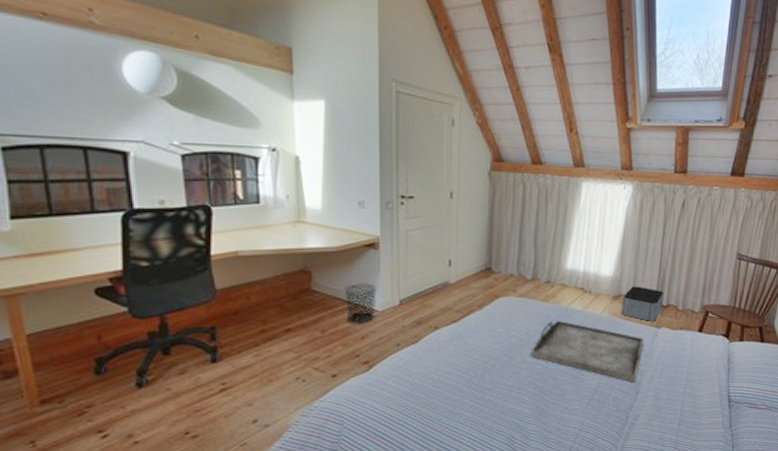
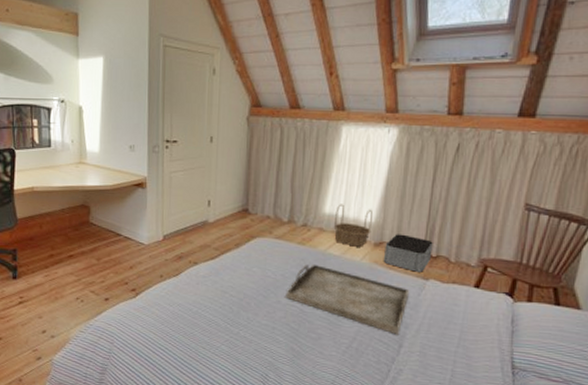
waste bin: present [344,283,377,324] -> none [116,218,144,255]
basket: none [576,259,611,301] -> present [334,204,372,247]

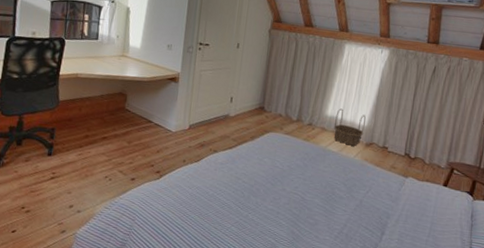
serving tray: present [285,264,410,335] -> none [290,158,392,224]
storage bin: present [384,234,433,272] -> none [373,137,412,171]

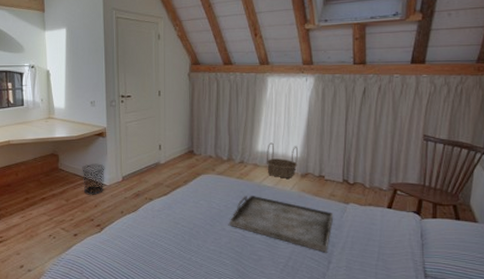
waste bin: none [147,107,173,140] -> present [82,163,105,195]
serving tray: none [290,158,392,224] -> present [229,195,334,253]

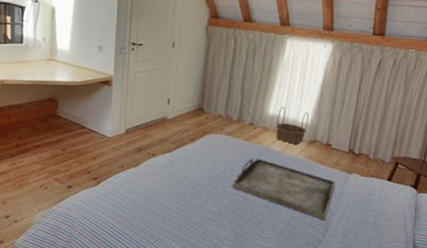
waste bin: present [82,163,105,195] -> none [82,112,108,146]

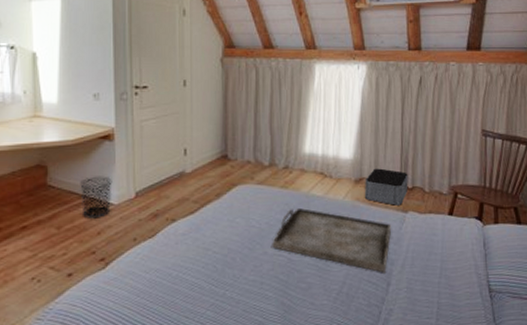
waste bin: none [82,112,108,146] -> present [80,176,112,219]
basket: present [276,106,309,144] -> none [315,142,351,186]
storage bin: none [316,134,357,167] -> present [365,168,408,206]

